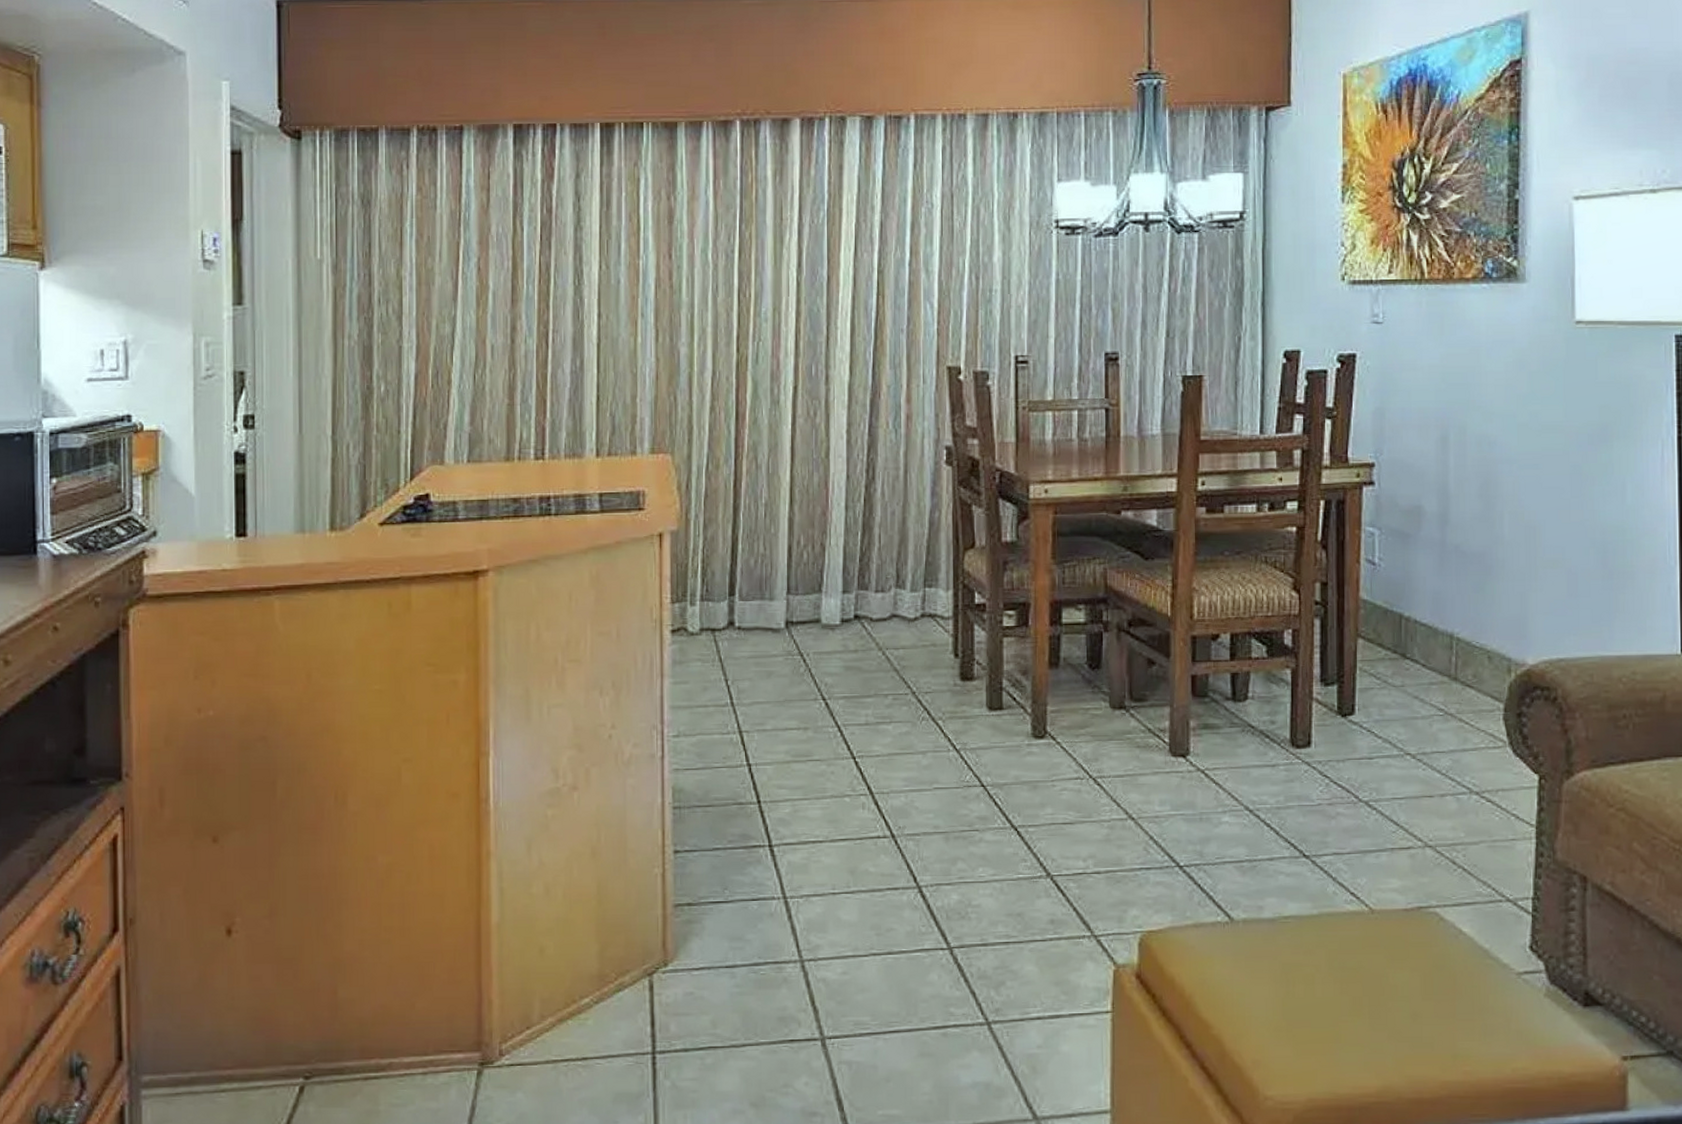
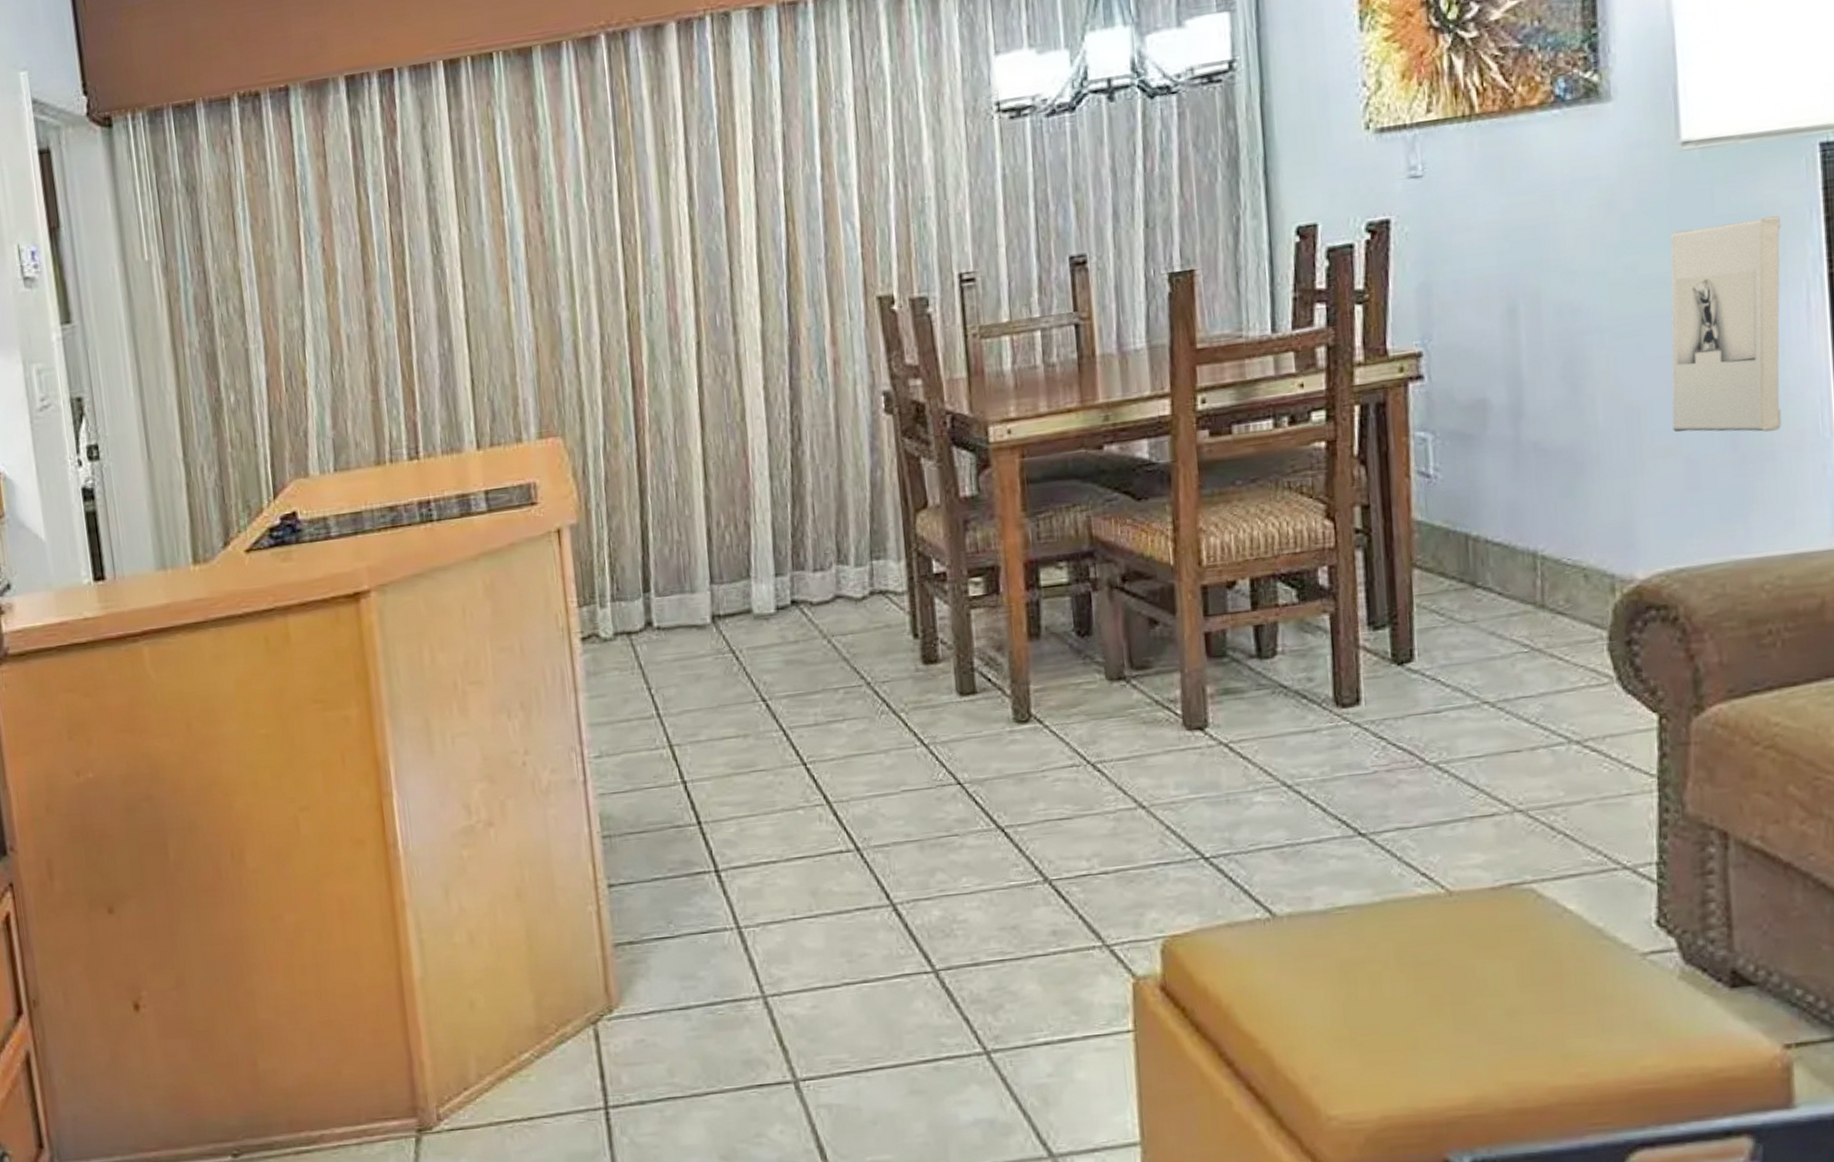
wall sculpture: none [1559,387,1646,556] -> present [1670,216,1782,433]

